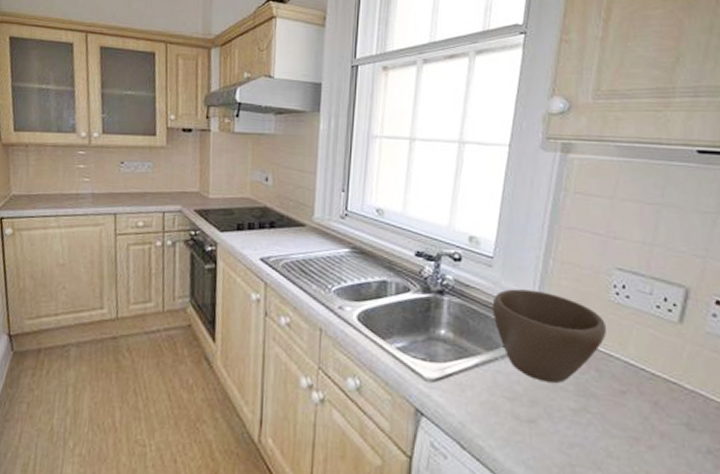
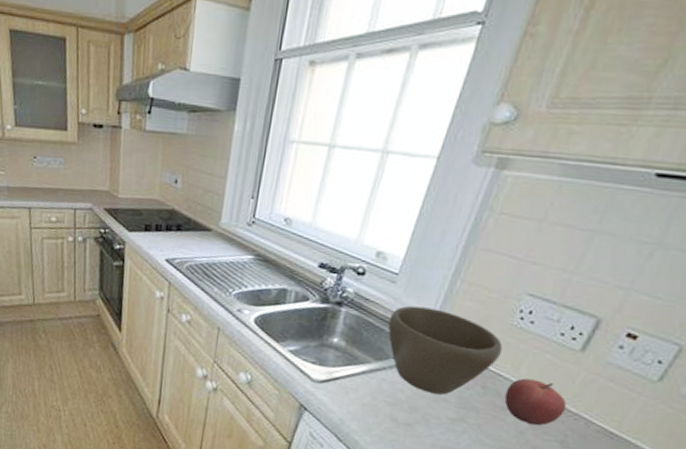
fruit: none [620,356,682,409] -> present [504,378,567,426]

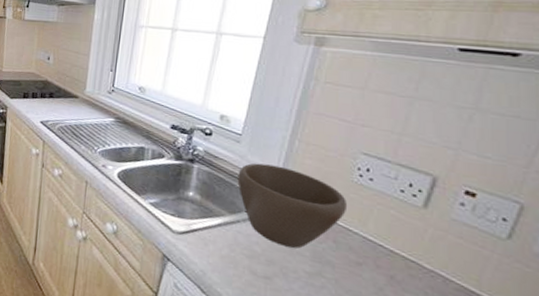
fruit: present [504,378,567,426] -> none [357,233,421,283]

